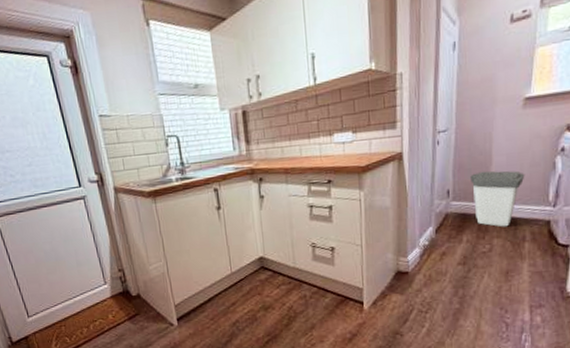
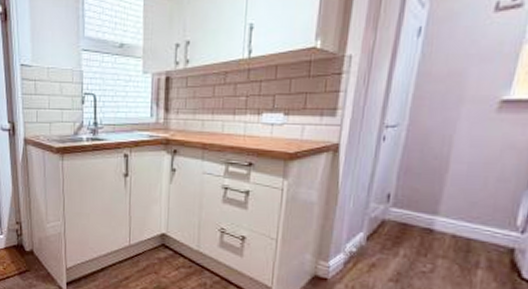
trash can: present [470,170,525,227] -> none [418,178,489,247]

